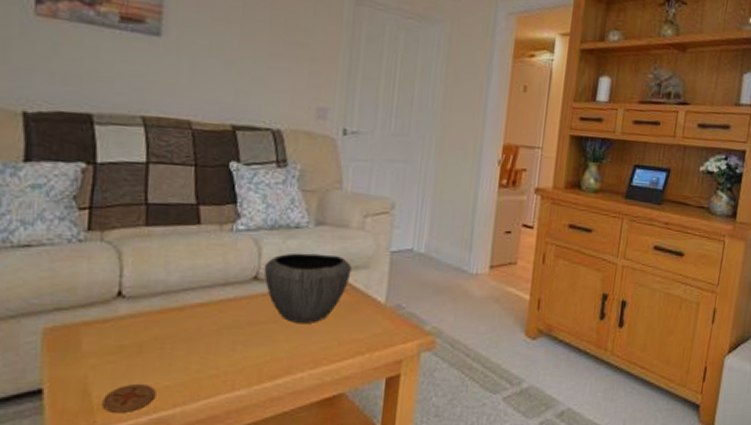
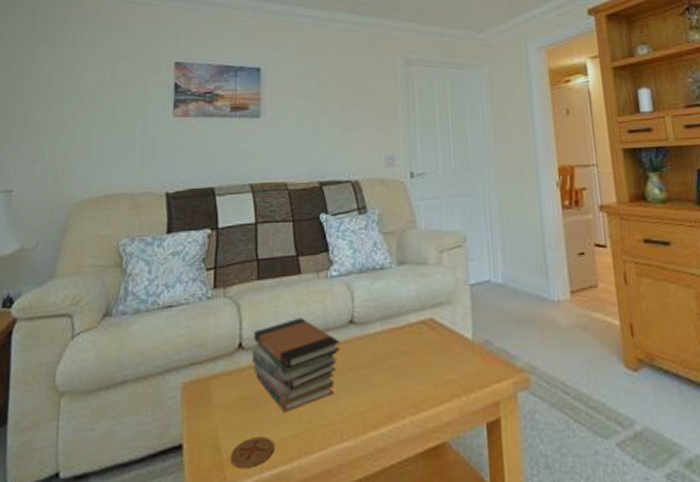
book stack: none [133,269,241,362] -> present [251,317,340,413]
bowl: present [264,253,352,323] -> none [357,293,436,366]

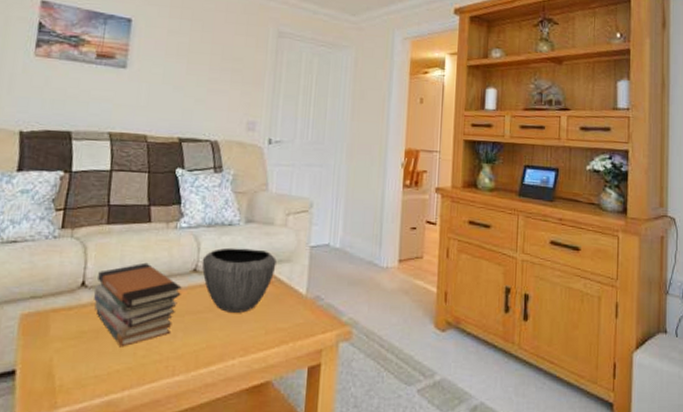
coaster: present [230,436,275,468] -> none [62,366,108,394]
bowl: none [357,293,436,366] -> present [202,247,277,313]

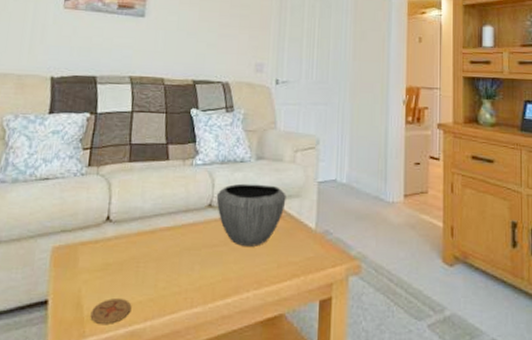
coaster: none [62,366,108,394] -> present [90,297,132,324]
book stack: present [93,262,182,347] -> none [117,198,198,279]

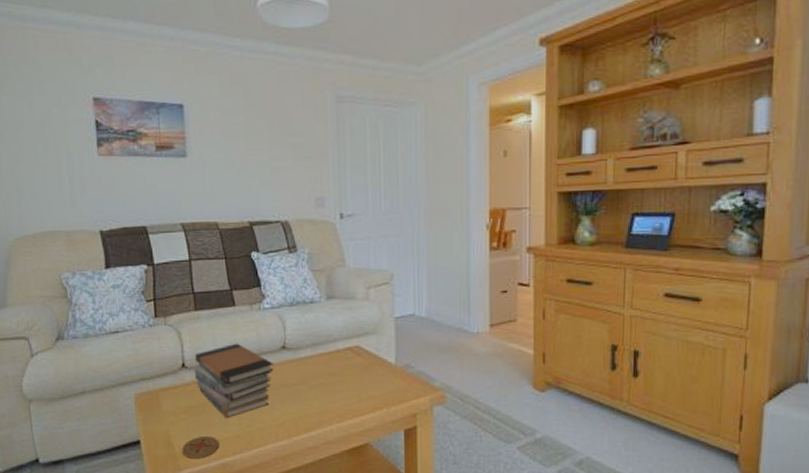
book stack: none [117,198,198,279] -> present [193,343,274,418]
bowl: present [216,183,286,247] -> none [289,324,362,384]

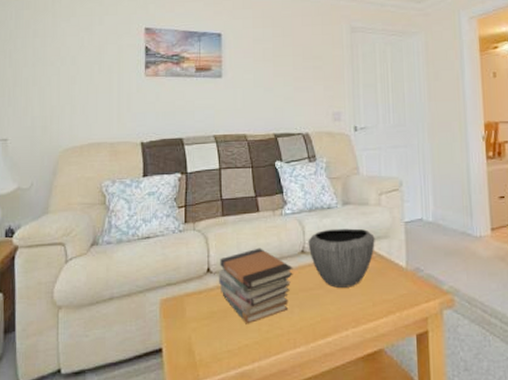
coaster: present [182,435,220,458] -> none [202,342,239,367]
bowl: none [289,324,362,384] -> present [308,228,375,288]

